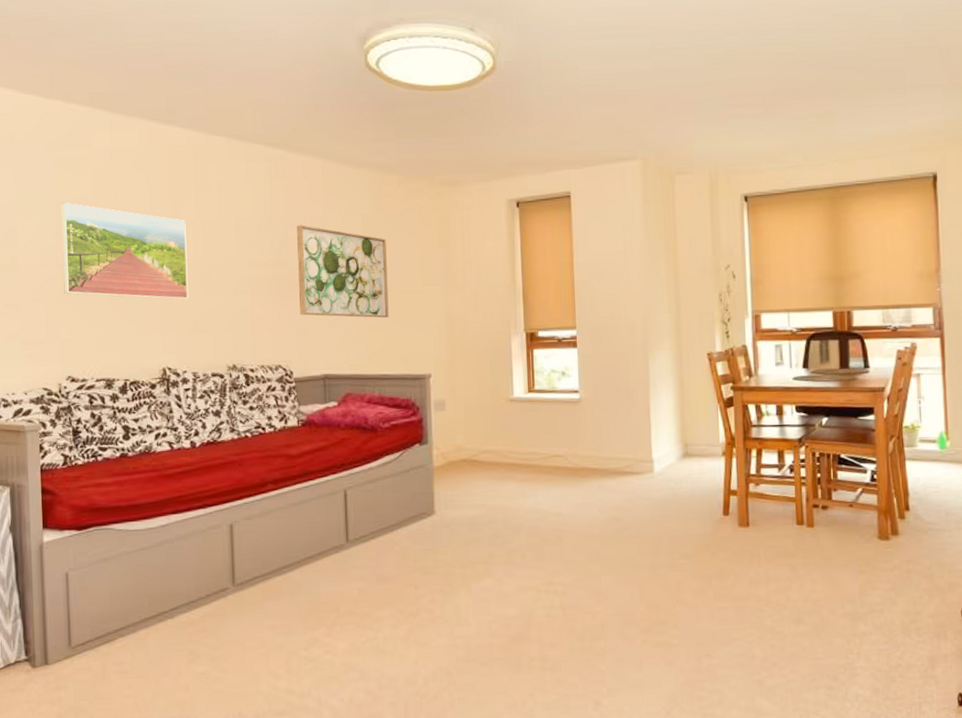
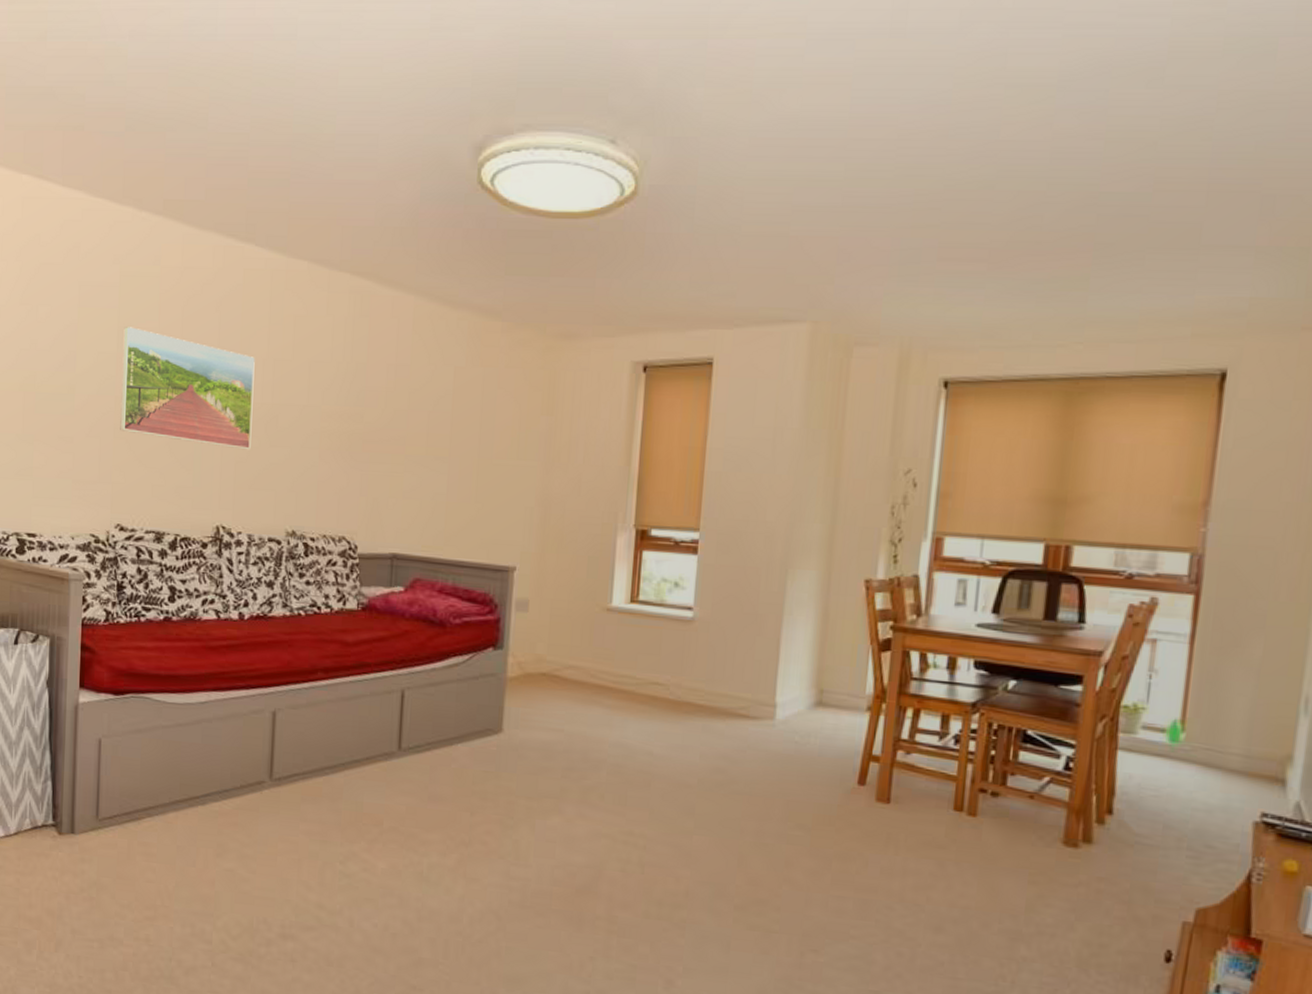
wall art: present [297,225,389,319] -> none [372,373,480,495]

